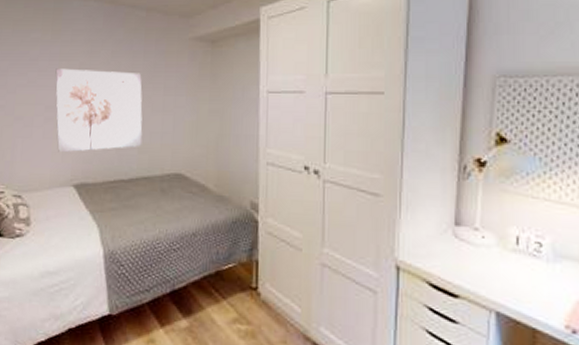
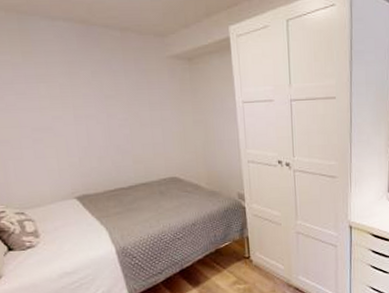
wall art: present [55,68,143,153] -> none [34,90,136,170]

